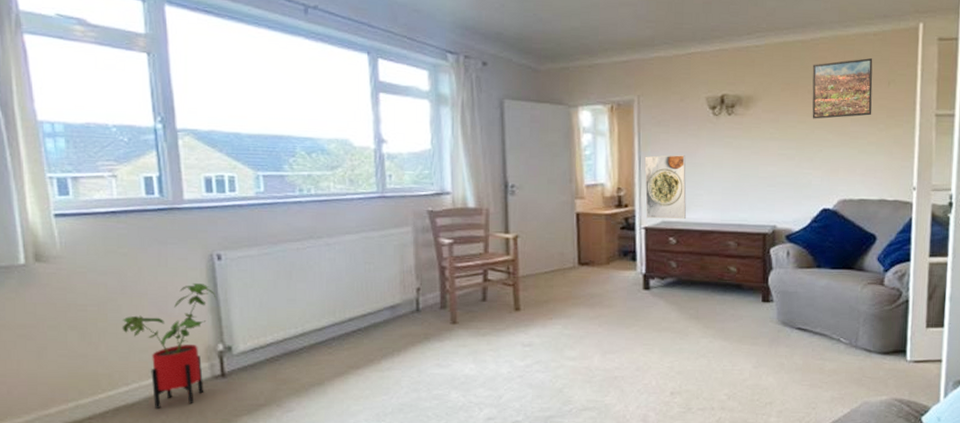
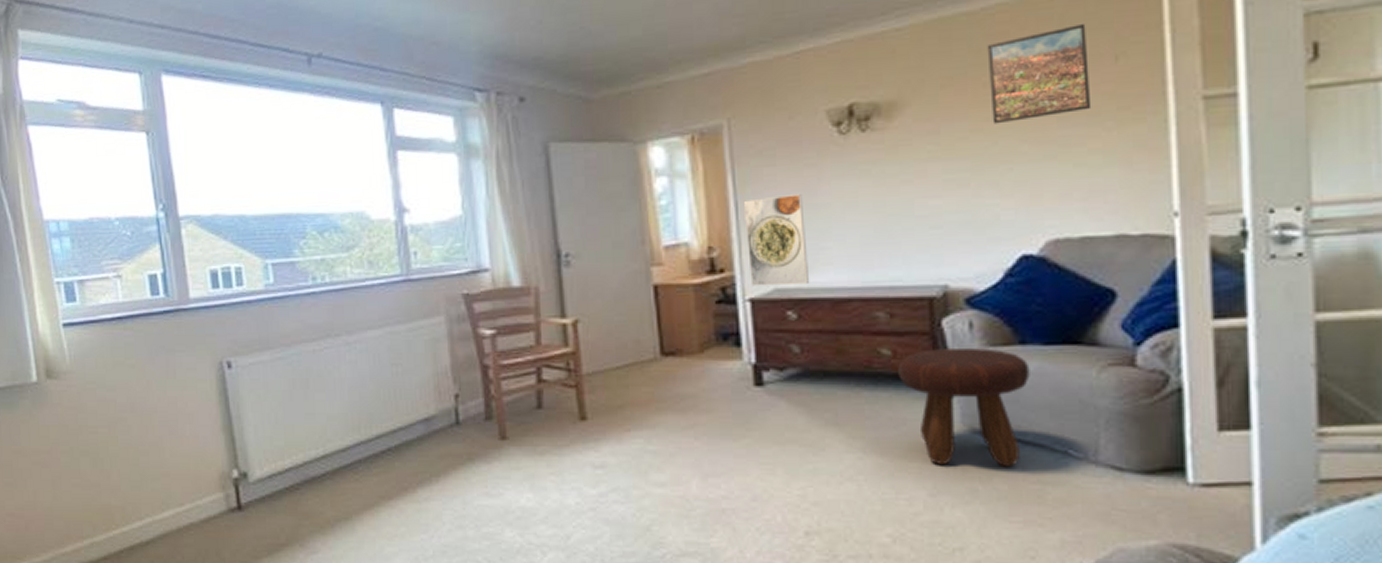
house plant: present [122,282,217,410] -> none [133,396,229,549]
footstool: none [740,268,822,349] -> present [898,348,1030,467]

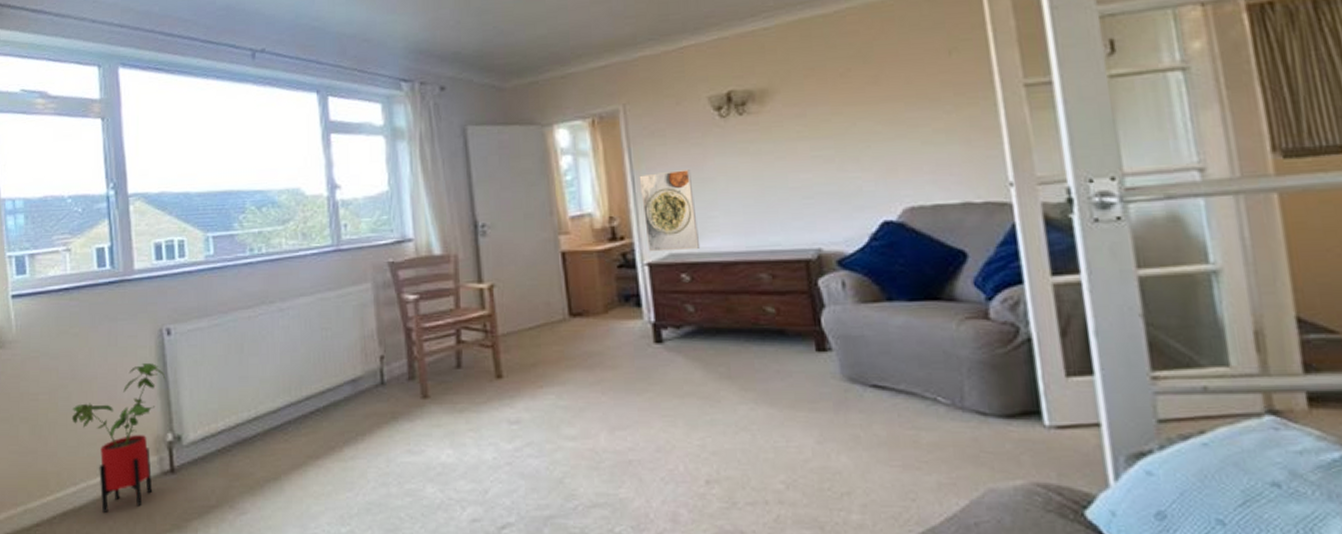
house plant: none [133,396,229,549] -> present [71,362,166,514]
footstool: present [898,348,1030,467] -> none [782,305,899,414]
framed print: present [987,24,1092,124] -> none [841,25,933,108]

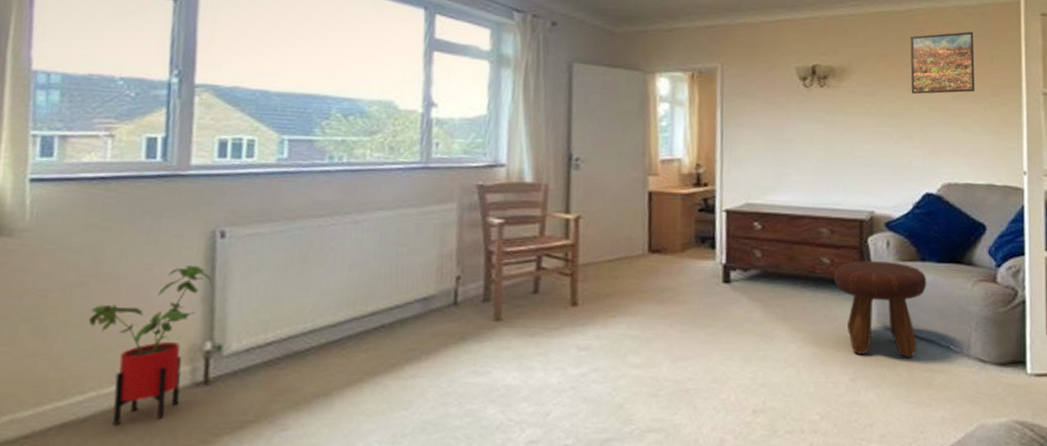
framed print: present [639,170,701,252] -> none [727,129,774,202]
footstool: none [782,305,899,414] -> present [834,260,927,357]
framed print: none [841,25,933,108] -> present [910,31,975,95]

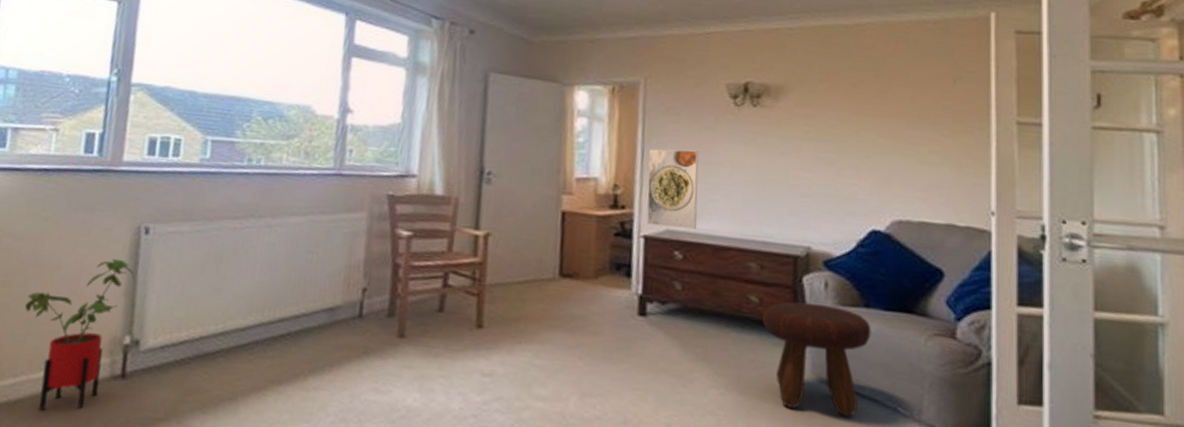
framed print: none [727,129,774,202] -> present [646,149,699,230]
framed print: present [910,31,975,95] -> none [857,49,934,119]

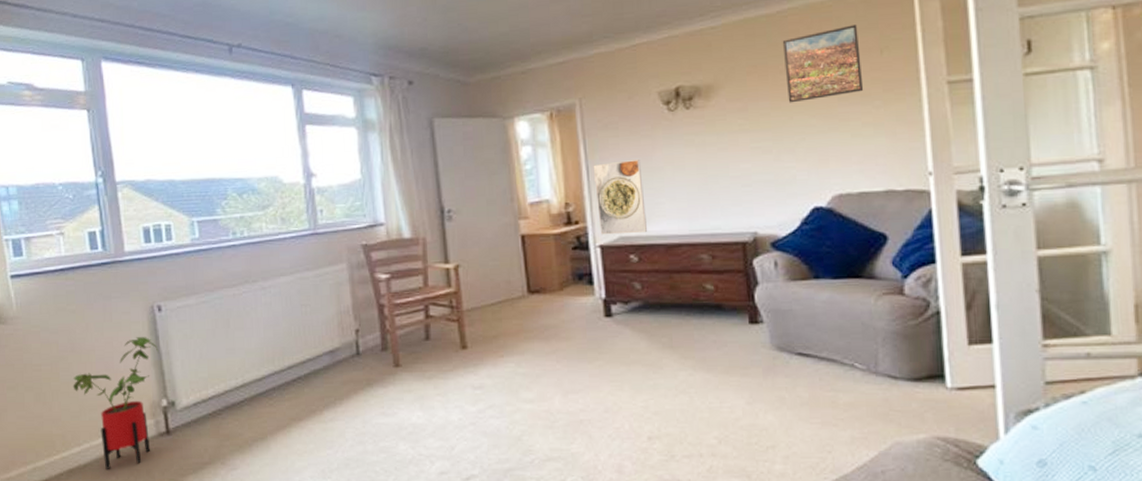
footstool: present [762,301,871,417] -> none [719,282,823,378]
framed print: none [857,49,934,119] -> present [782,25,864,103]

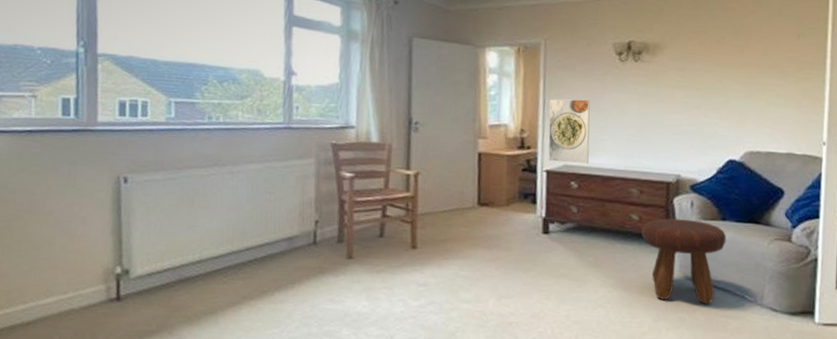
house plant: present [73,336,159,470] -> none [25,204,120,330]
footstool: none [719,282,823,378] -> present [641,218,727,304]
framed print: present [782,25,864,103] -> none [719,11,783,69]

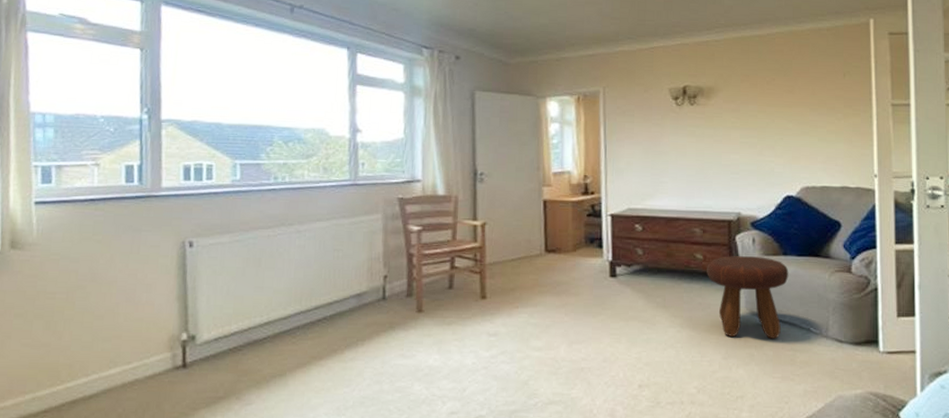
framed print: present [548,99,591,164] -> none [610,143,652,207]

